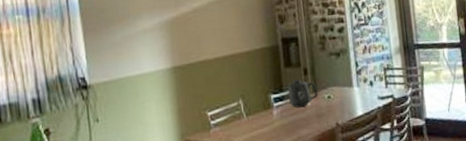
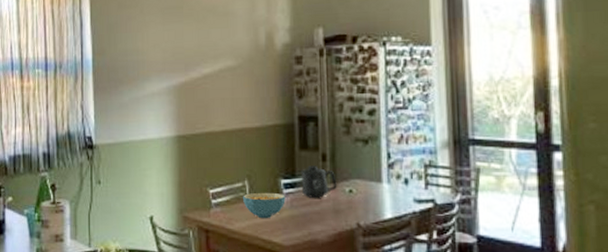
cereal bowl: none [239,107,276,131] -> present [243,192,286,219]

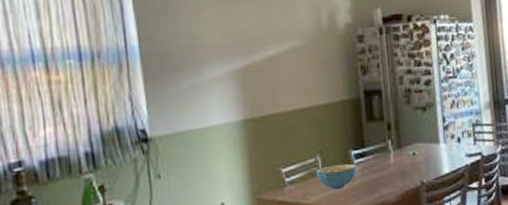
mug: present [300,165,337,198] -> none [369,134,402,165]

